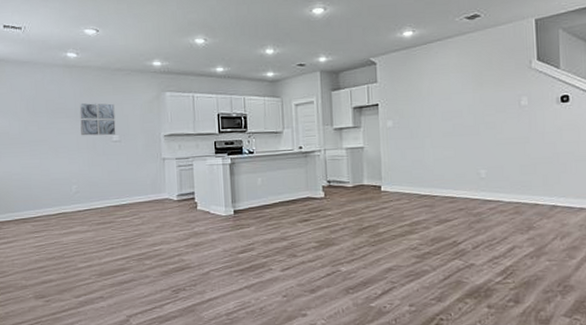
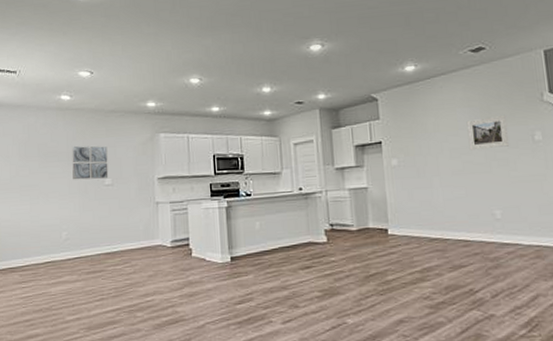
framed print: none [459,80,498,114] -> present [466,114,509,151]

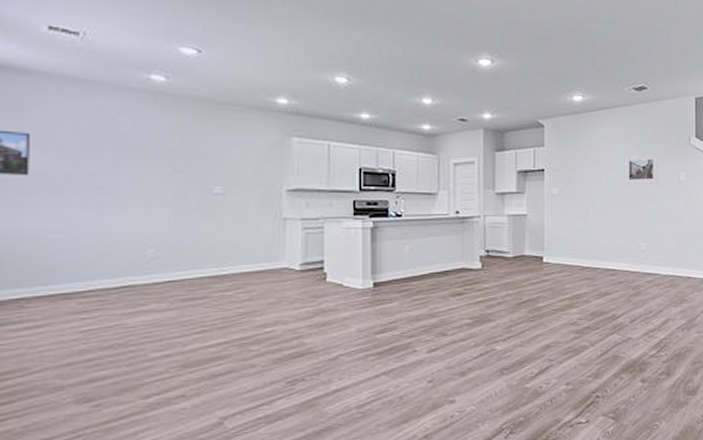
wall art: present [72,145,109,180] -> none [165,141,219,187]

